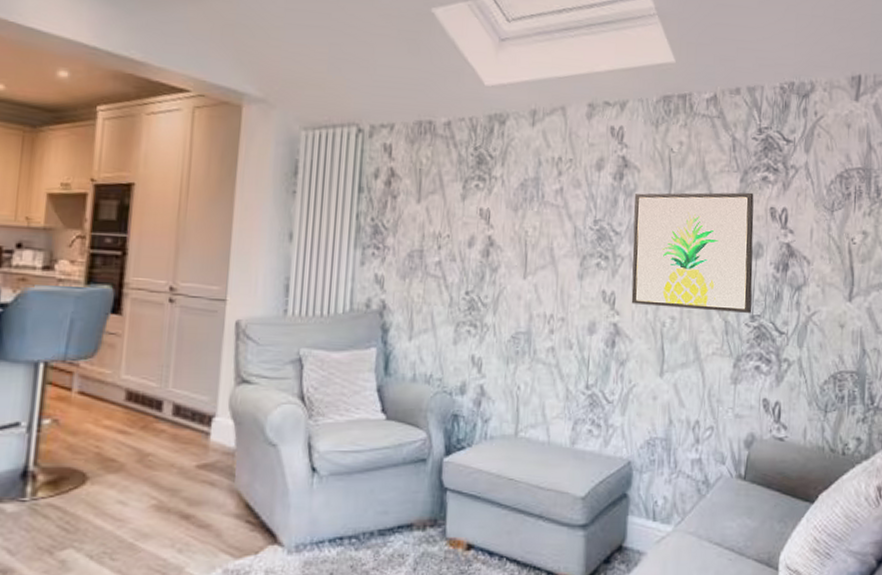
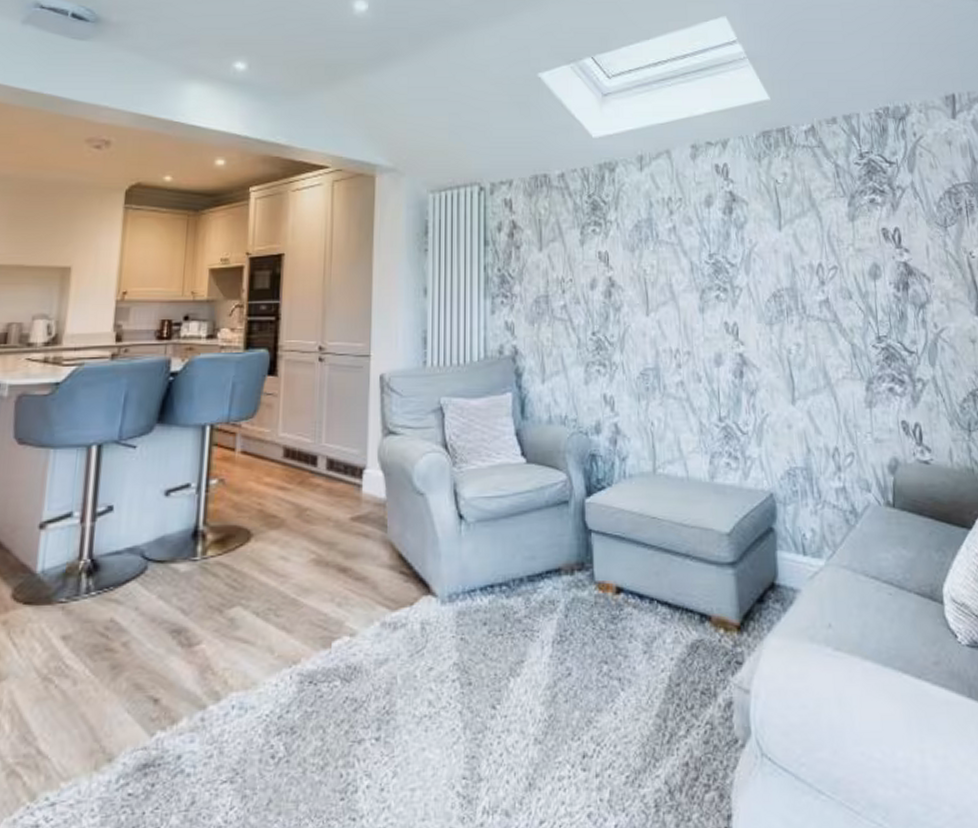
wall art: present [631,192,754,313] -> none [745,215,878,335]

